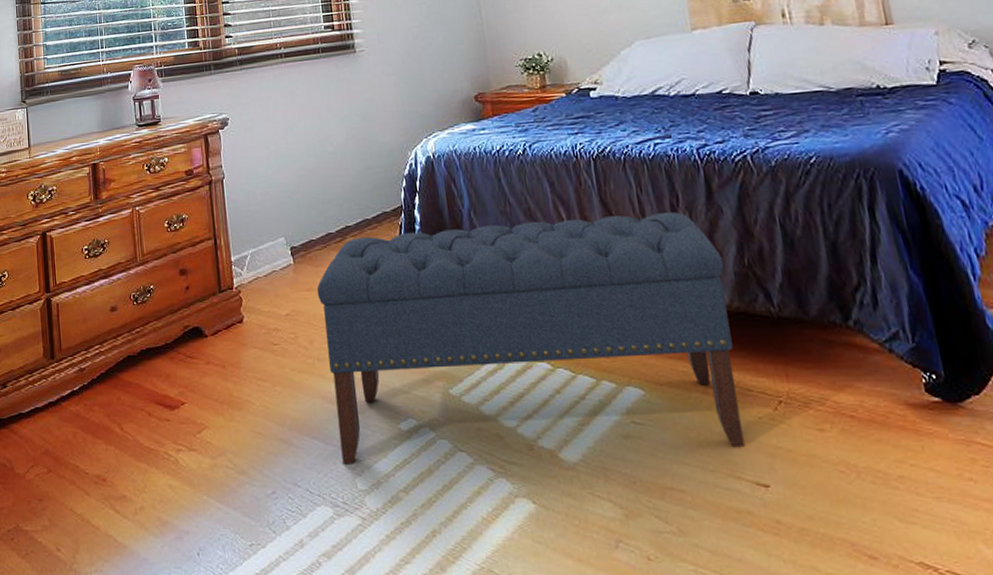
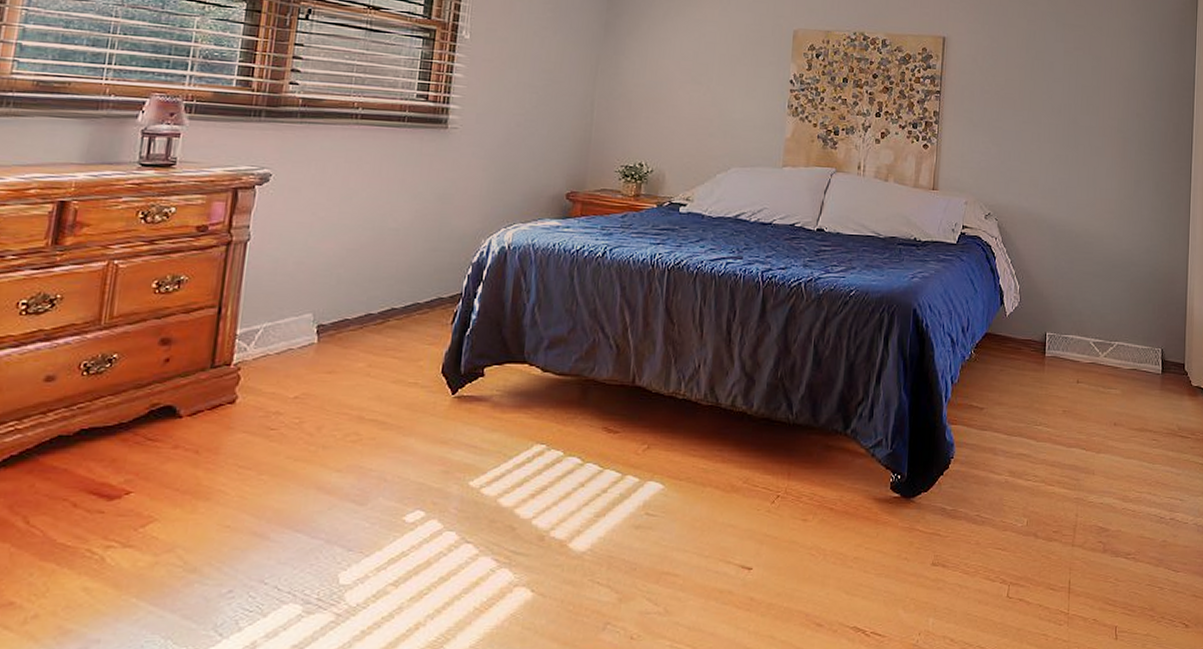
bench: present [316,212,745,464] -> none [327,321,761,559]

